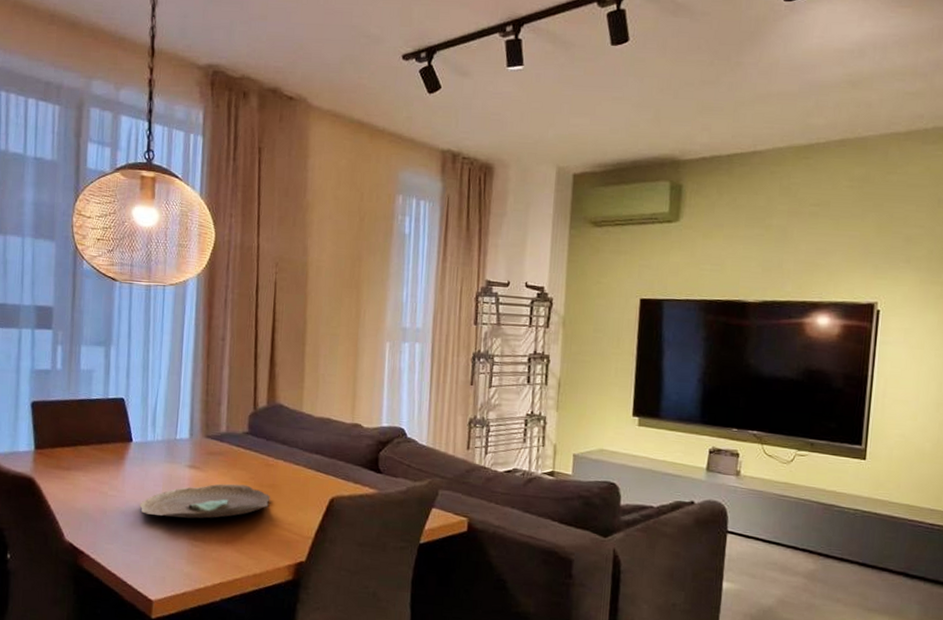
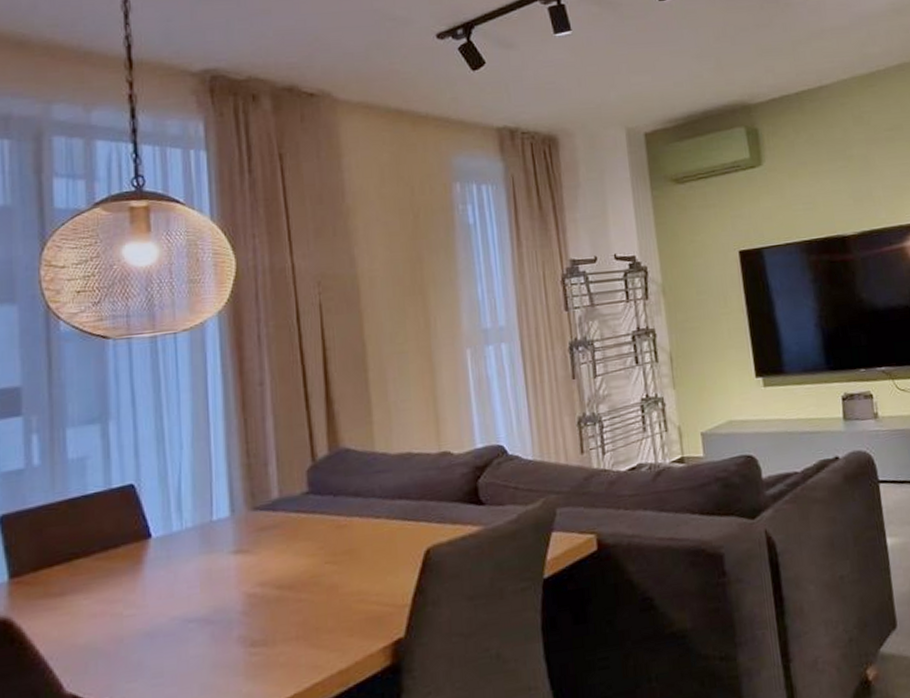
decorative bowl: present [140,483,271,519] -> none [170,558,349,629]

